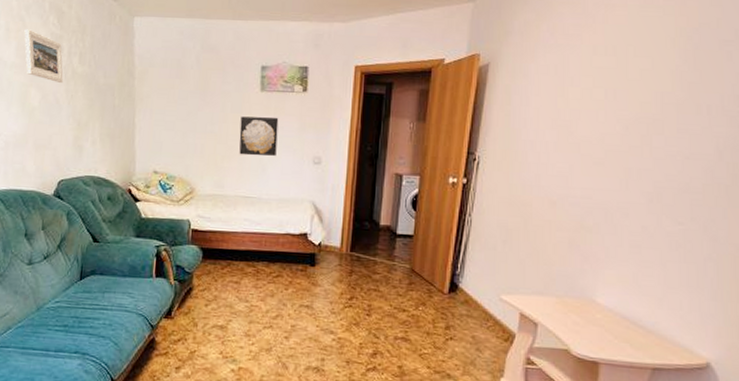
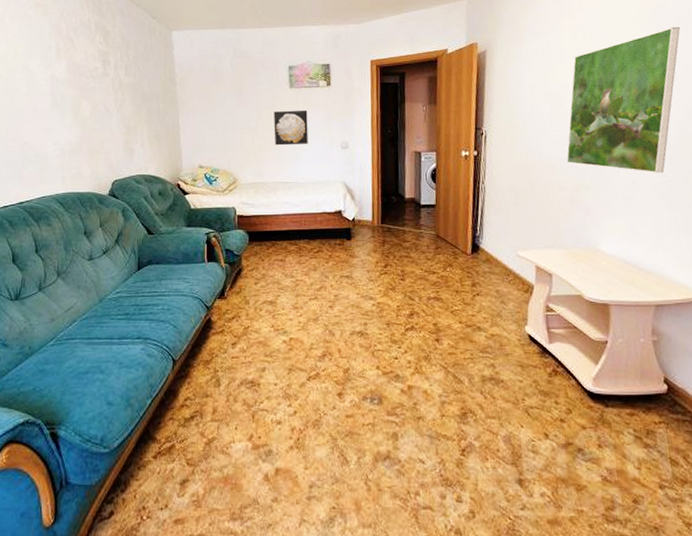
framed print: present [24,29,63,83] -> none [73,48,111,93]
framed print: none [568,51,722,221] -> present [566,27,680,174]

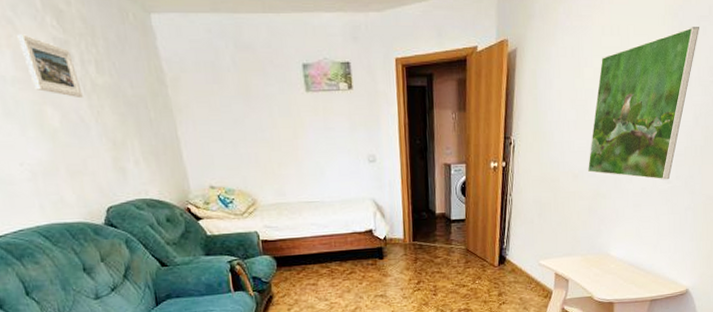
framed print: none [73,48,111,93] -> present [17,34,83,97]
wall art: present [274,110,308,146] -> none [290,118,332,161]

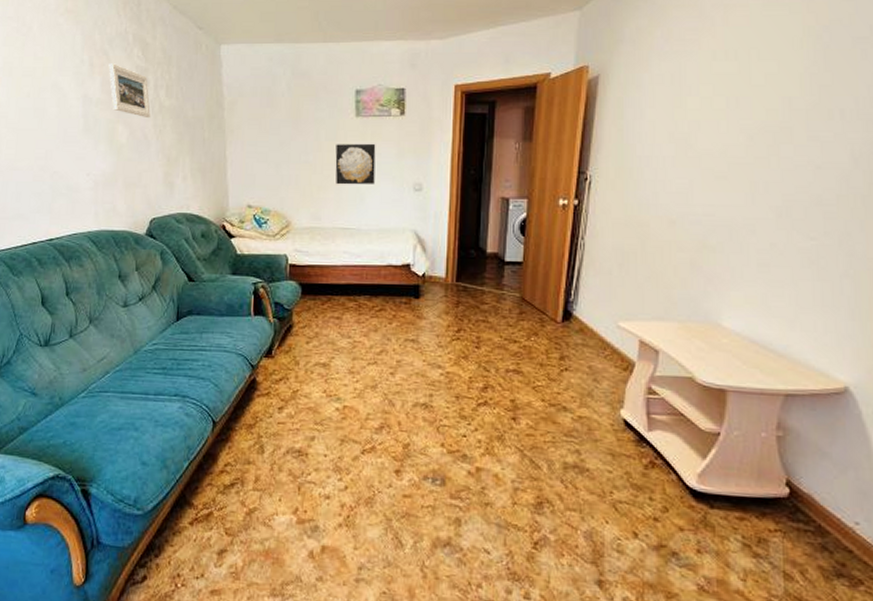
wall art: none [290,118,332,161] -> present [335,143,376,185]
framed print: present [587,27,699,180] -> none [689,50,856,236]

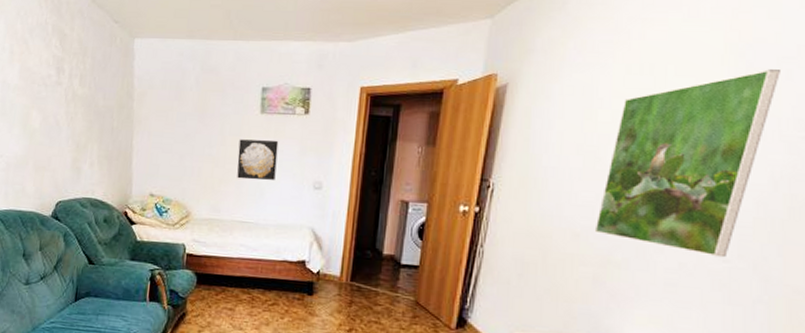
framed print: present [108,63,151,117] -> none [27,52,64,105]
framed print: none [689,50,856,236] -> present [594,69,780,258]

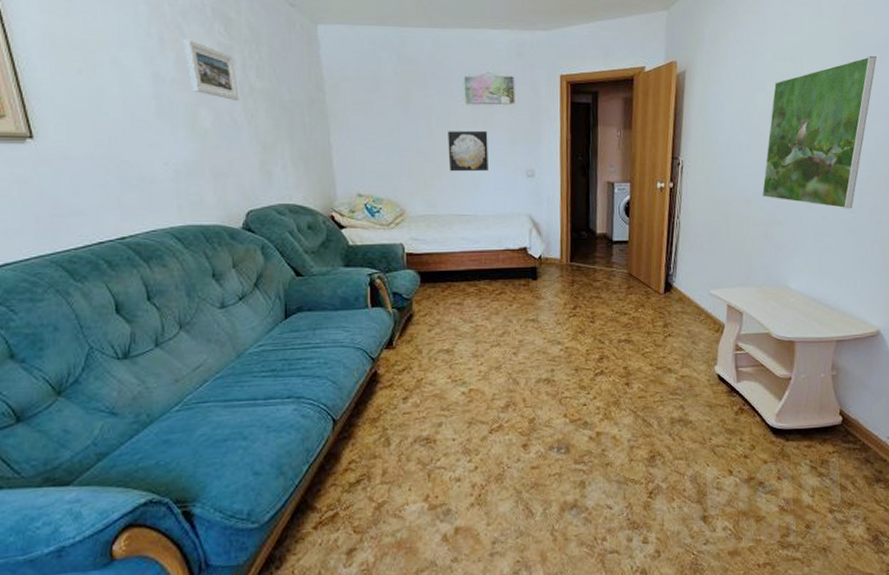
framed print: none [27,52,64,105] -> present [183,39,239,100]

